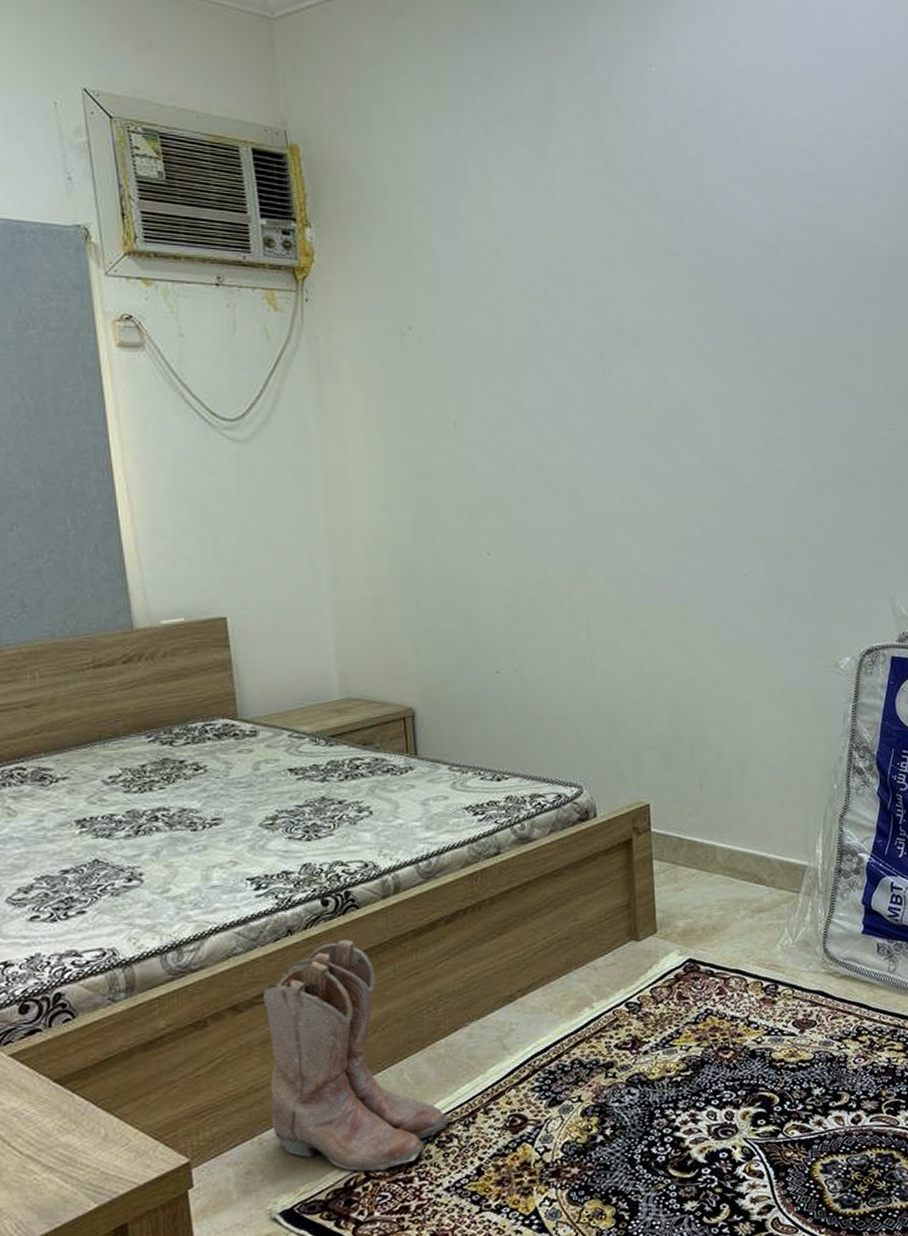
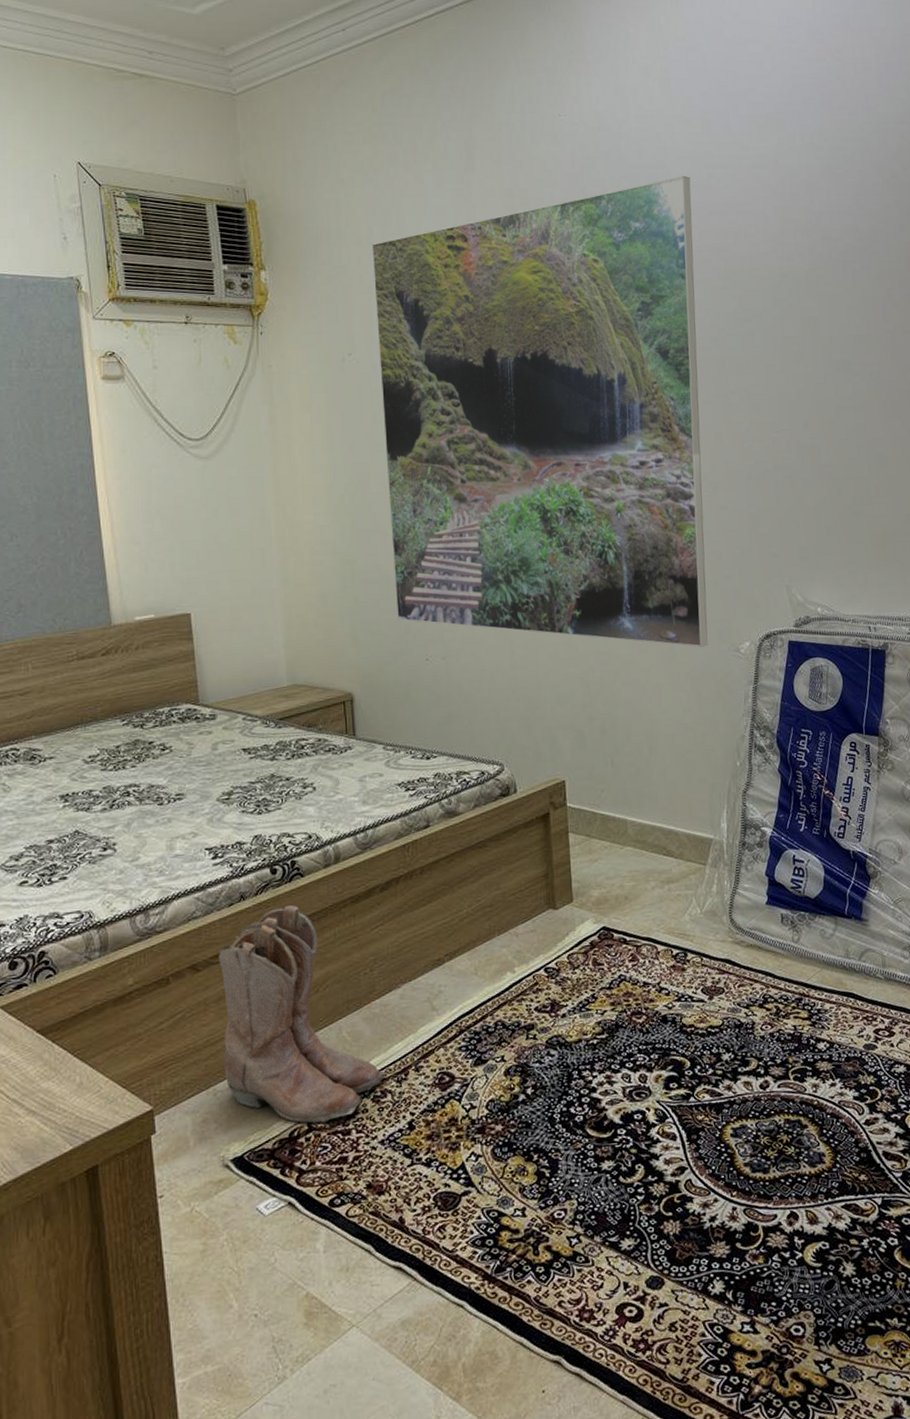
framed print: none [435,141,806,662] -> present [371,175,708,647]

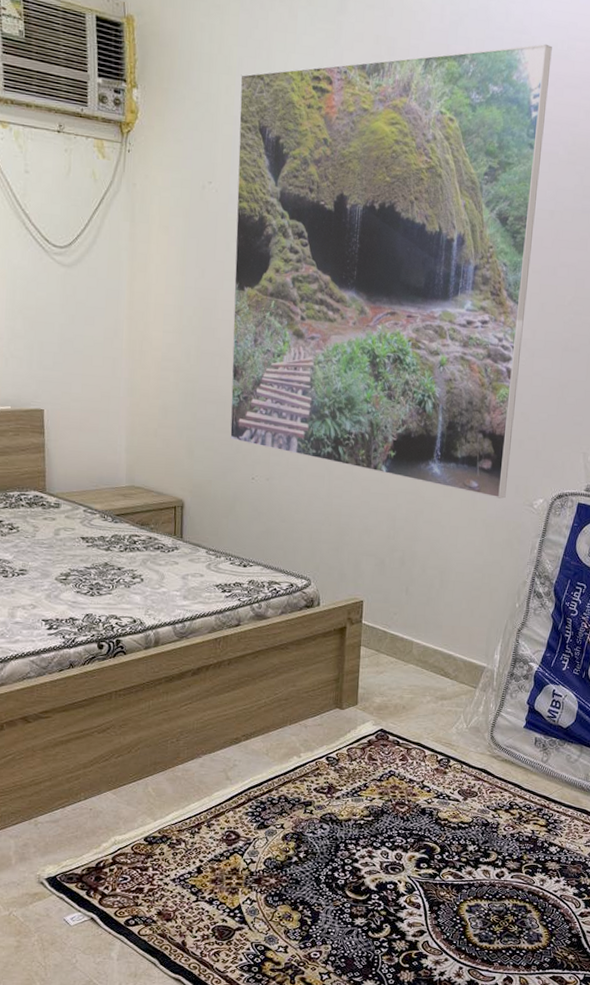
boots: present [219,904,384,1123] -> none [45,676,180,859]

